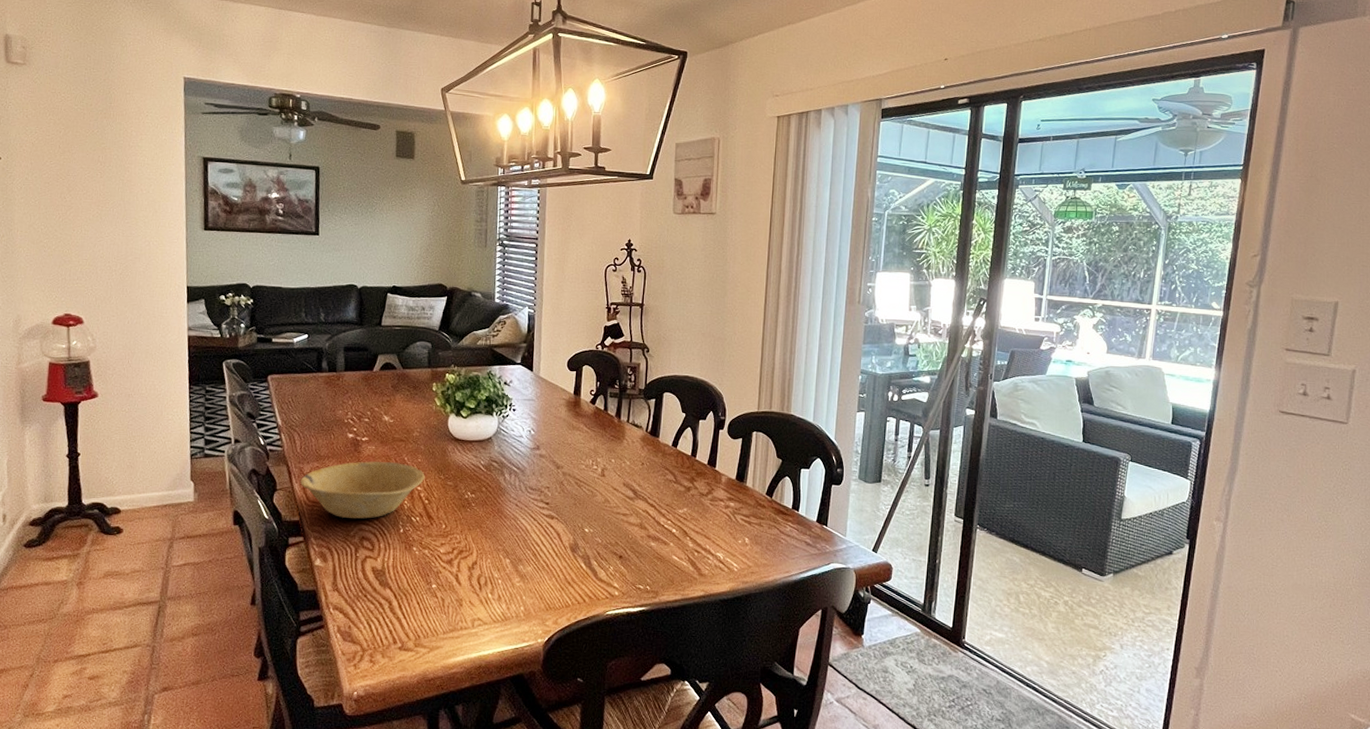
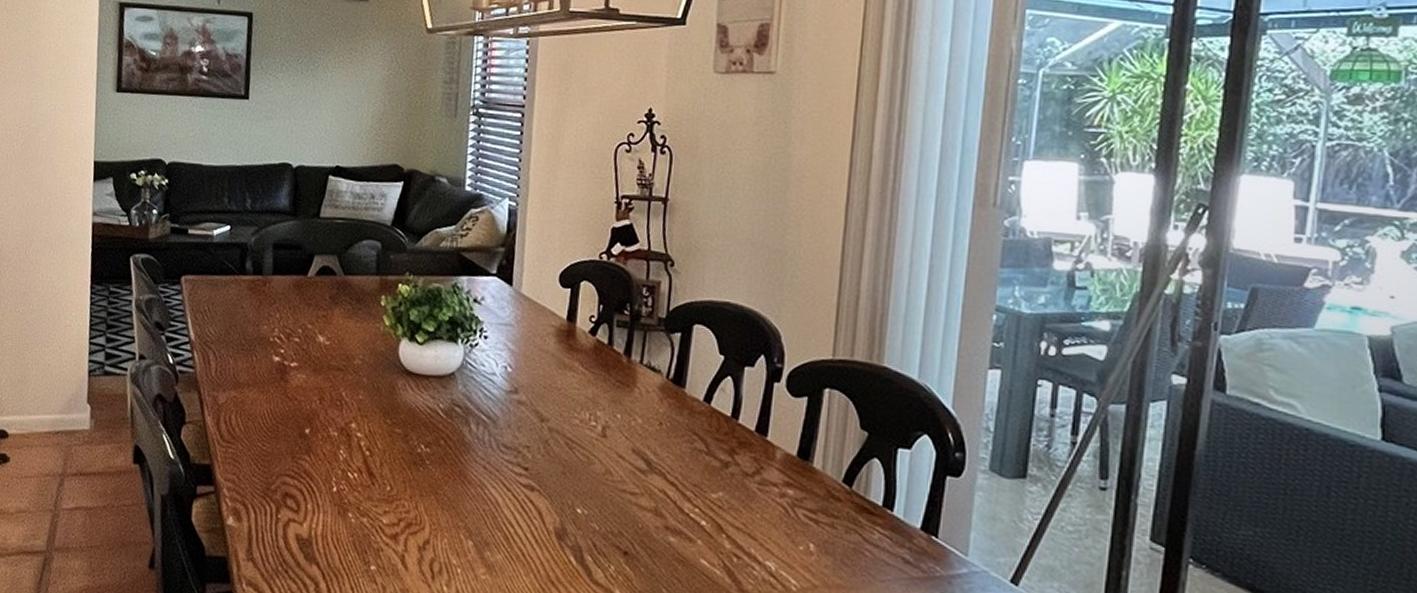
bowl: present [300,461,425,519] -> none [213,393,367,470]

